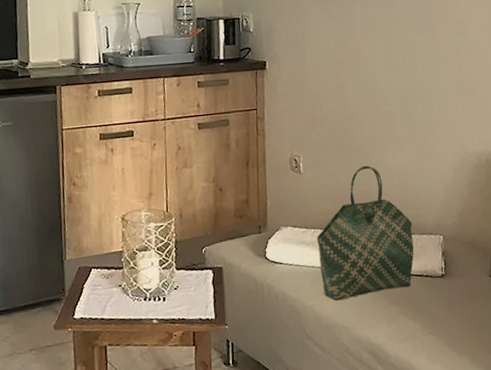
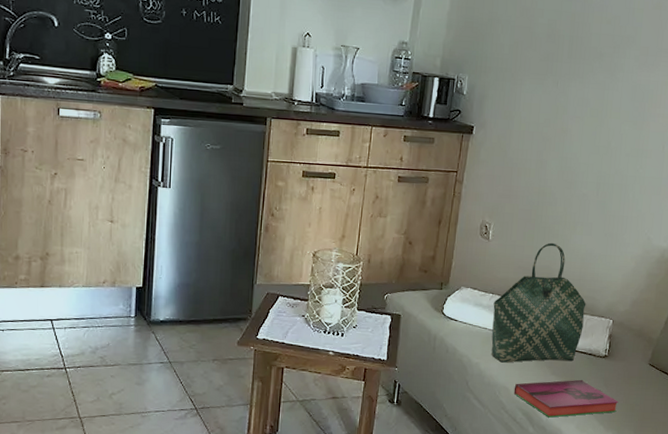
hardback book: none [354,304,467,353] -> present [514,379,619,418]

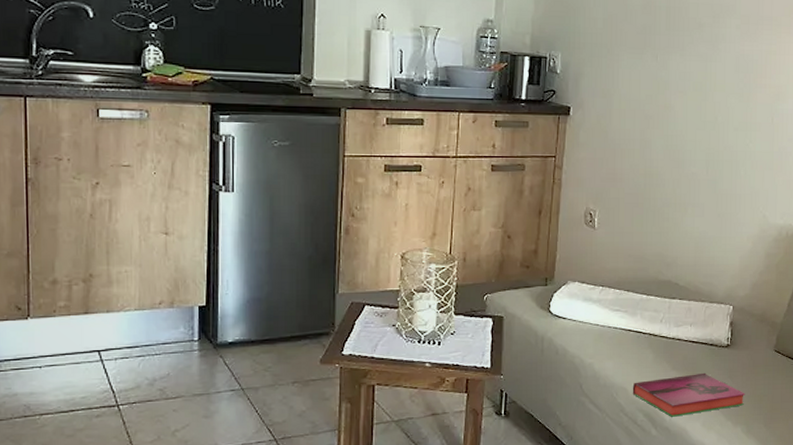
tote bag: present [491,242,586,363] -> none [604,227,704,361]

